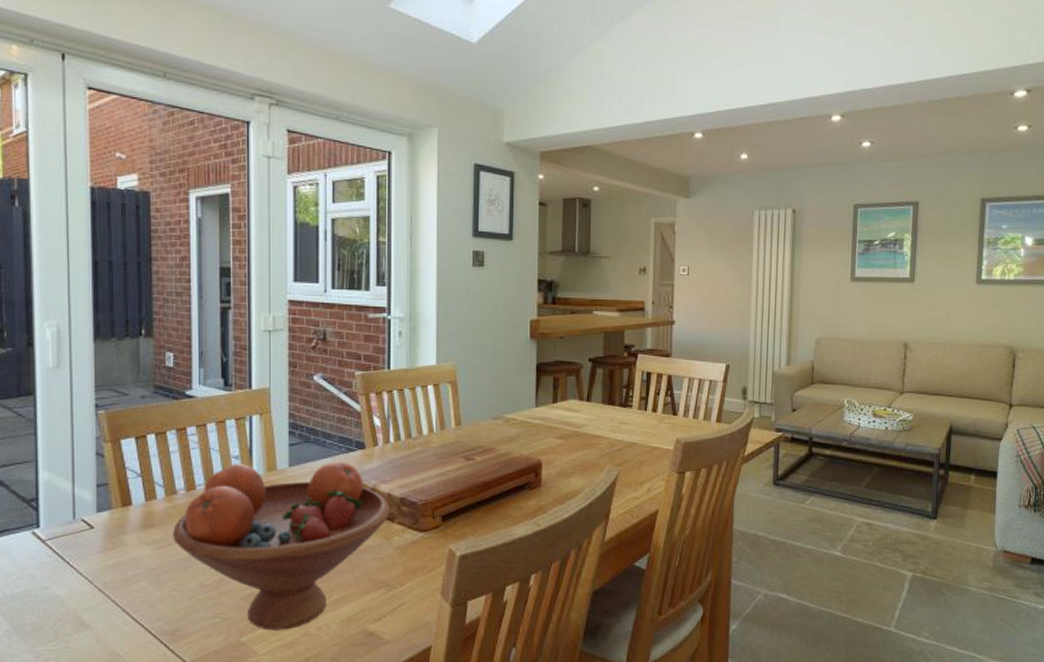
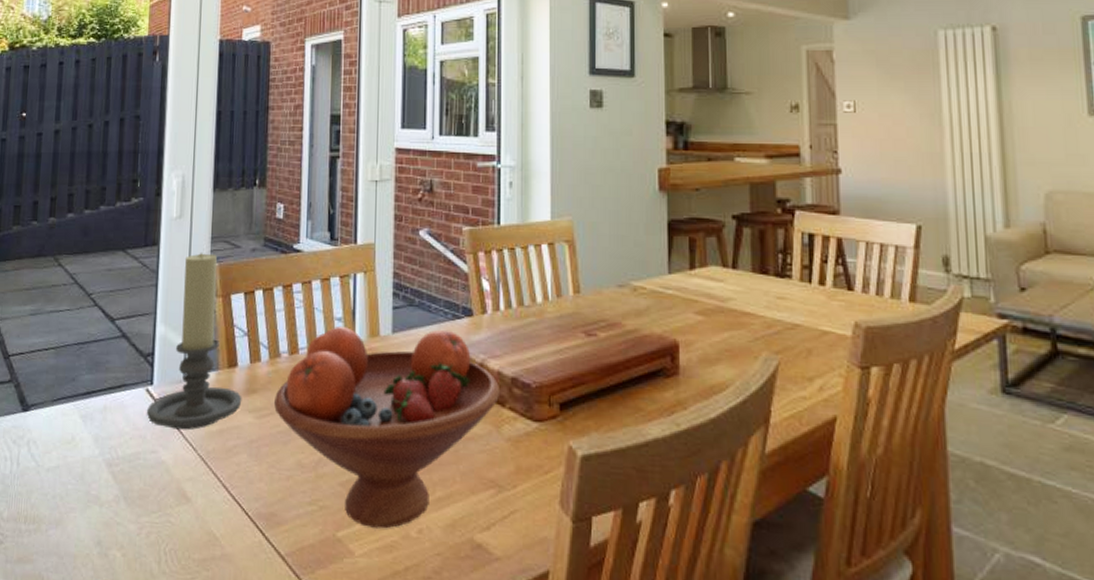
candle holder: none [34,401,139,566] -> present [146,253,242,430]

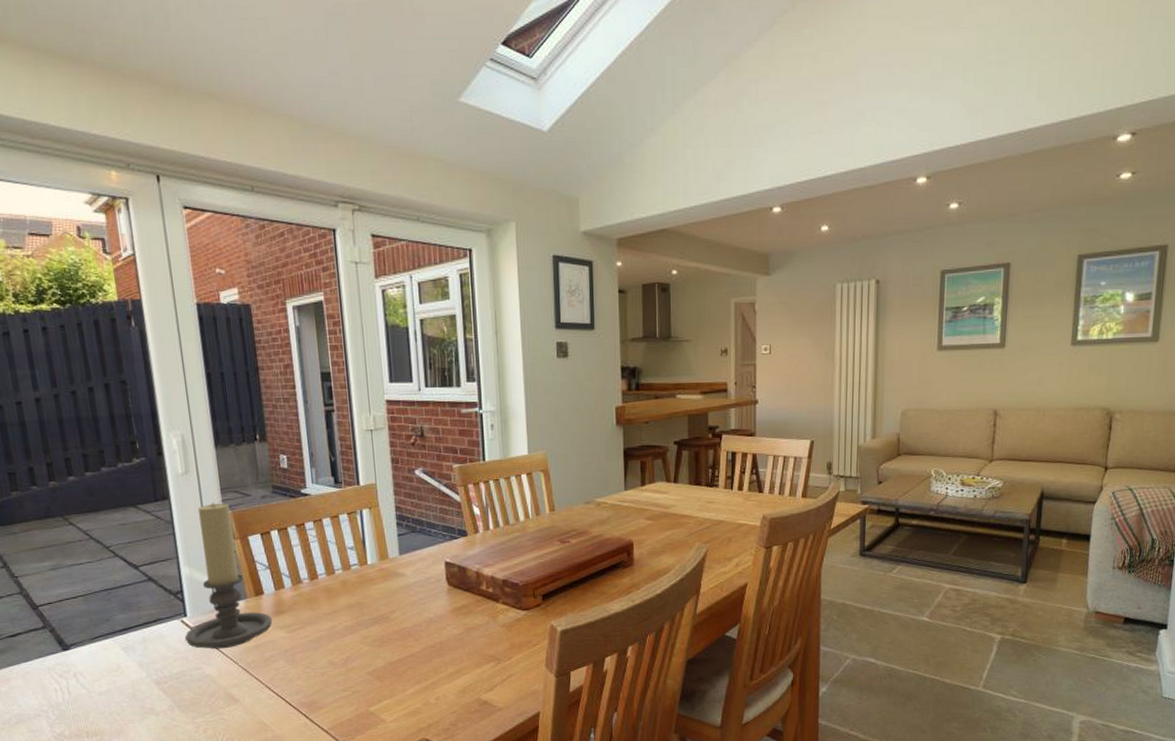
fruit bowl: present [273,327,501,529] -> none [301,548,494,701]

